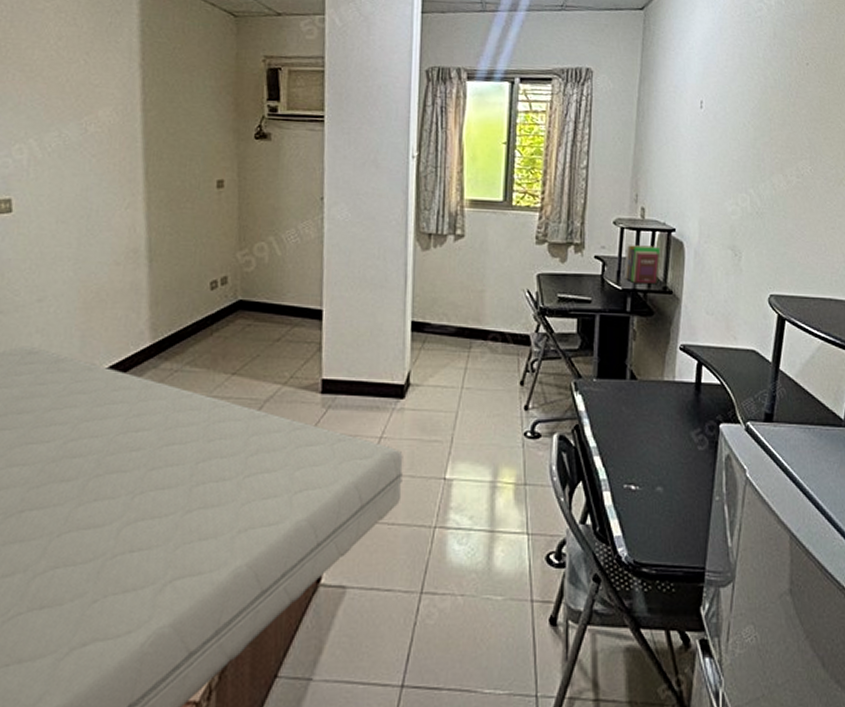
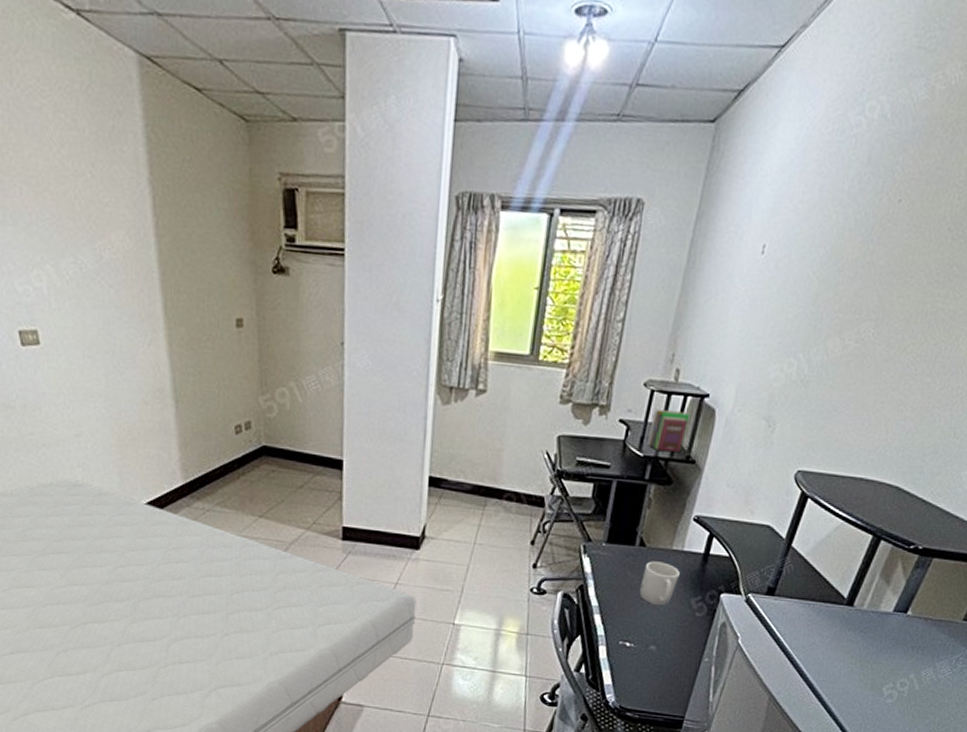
mug: none [636,394,676,441] -> present [639,561,681,605]

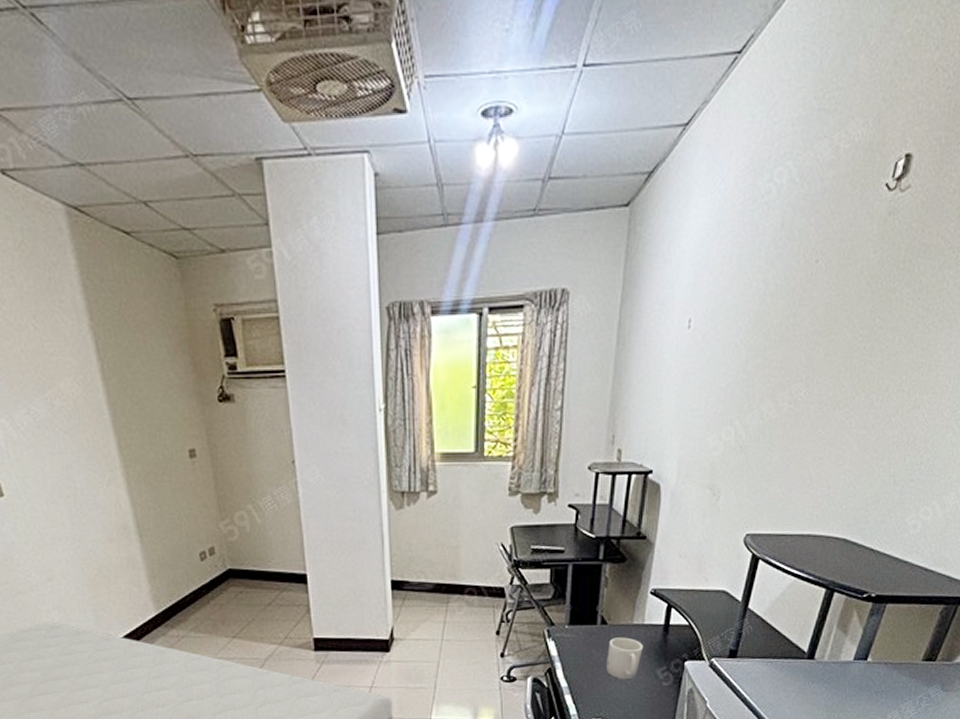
books: present [648,409,690,452] -> none [598,490,636,530]

